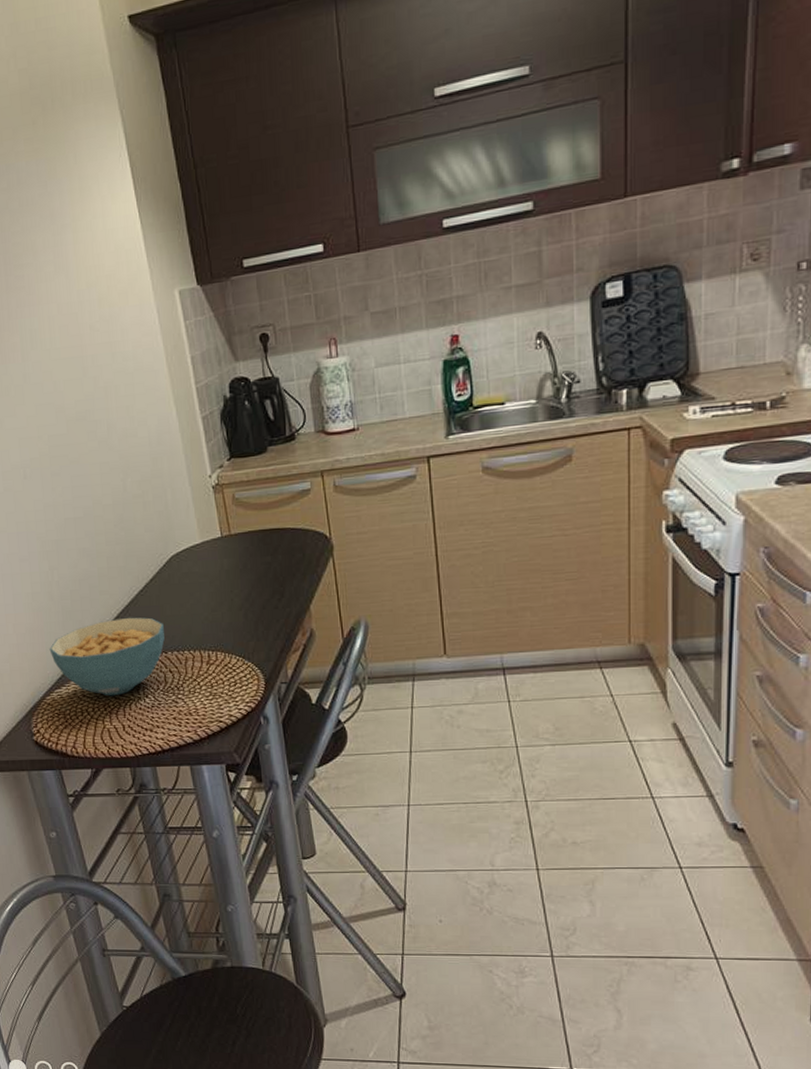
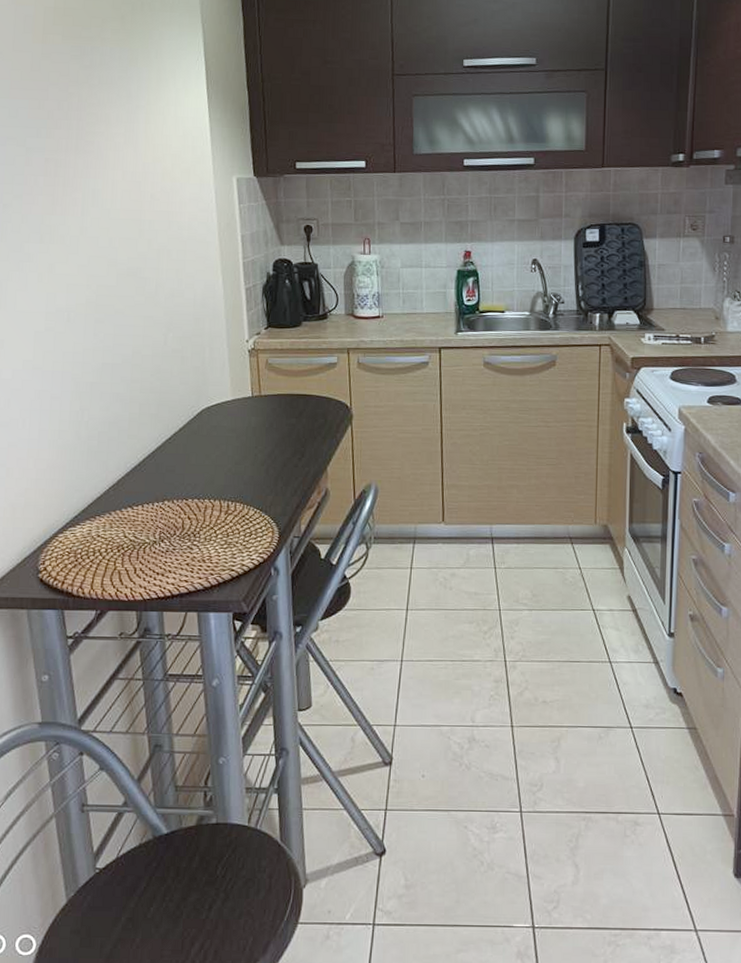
cereal bowl: present [49,617,165,696] -> none [69,462,187,538]

